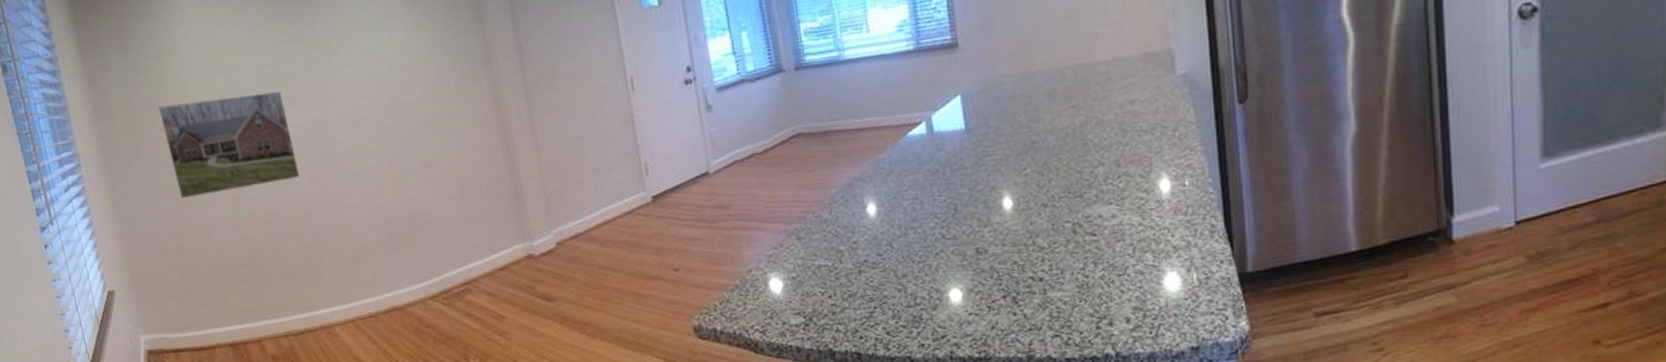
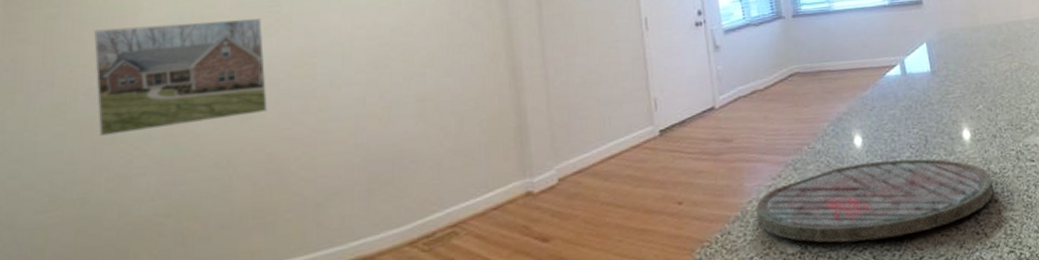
cutting board: none [756,229,1039,317] -> present [756,158,994,243]

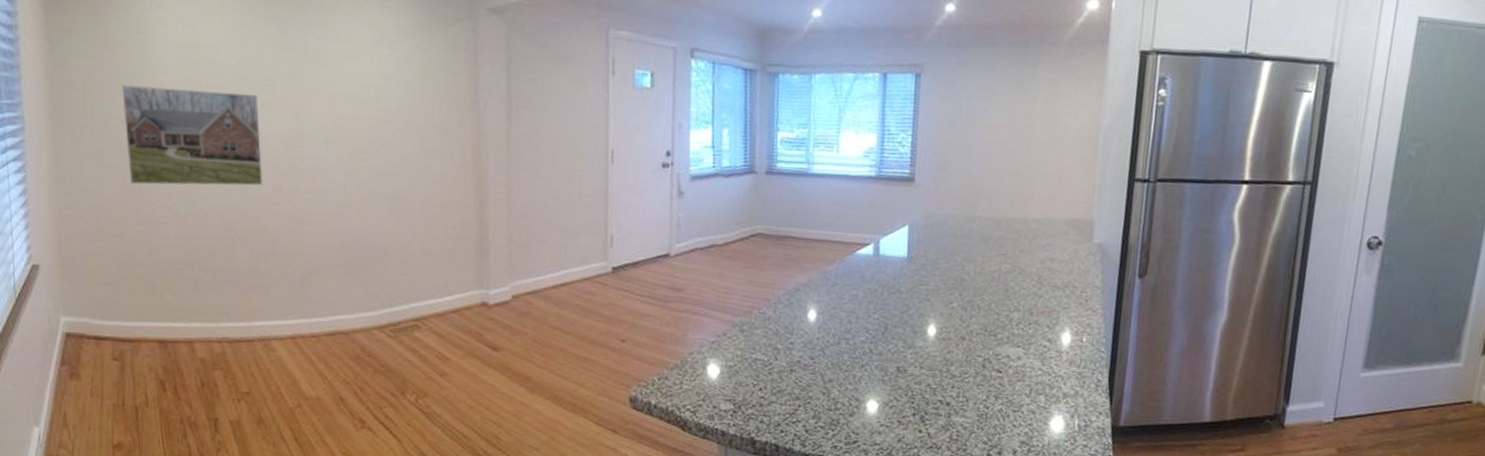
cutting board: present [756,158,994,243] -> none [695,337,949,418]

